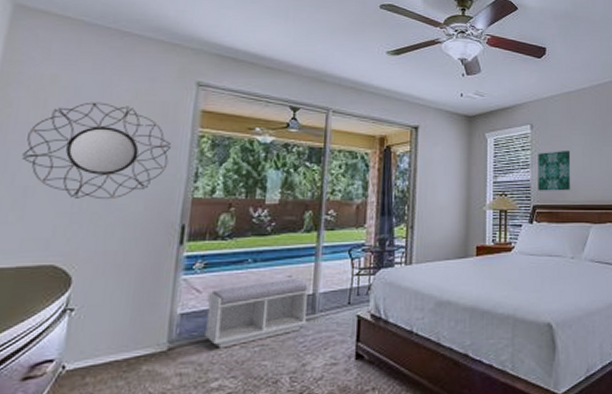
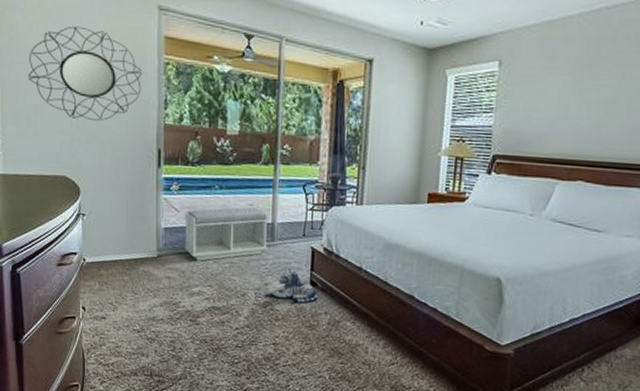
plush toy: none [303,343,364,382] -> present [266,269,318,304]
wall art: present [538,150,571,191] -> none [500,93,544,142]

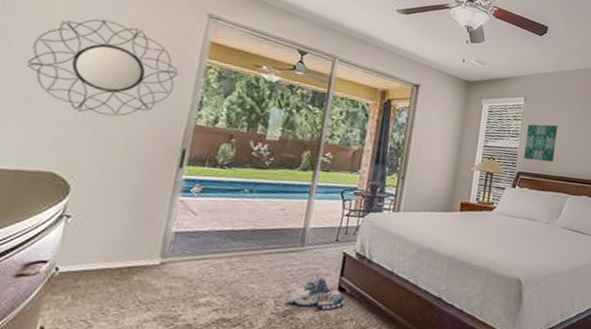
bench: present [184,207,269,261] -> none [196,211,301,268]
wall art: none [500,93,544,142] -> present [524,124,558,163]

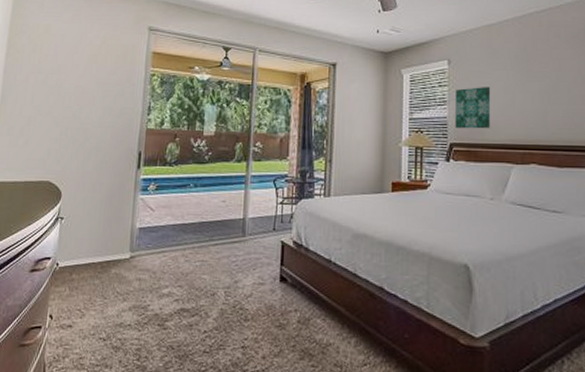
home mirror: present [27,19,179,116] -> none [27,47,131,128]
plush toy: present [287,274,345,311] -> none [236,264,288,301]

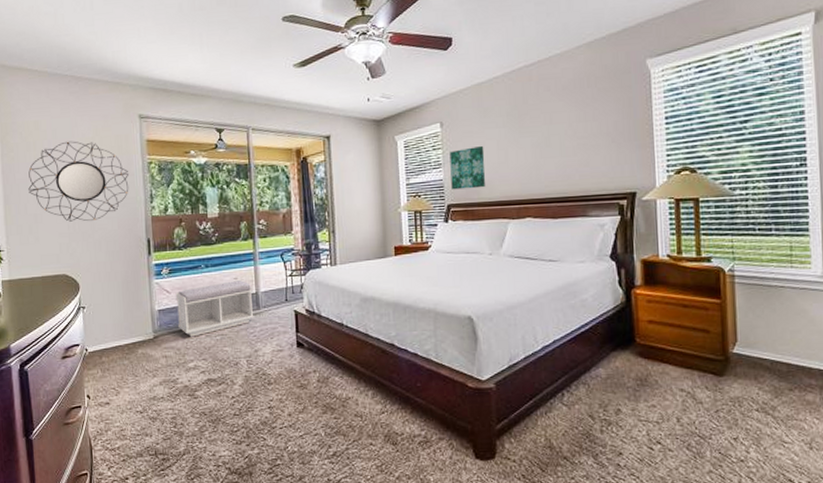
home mirror: none [27,47,131,128] -> present [28,141,129,222]
bench: none [156,203,240,261] -> present [175,280,254,337]

